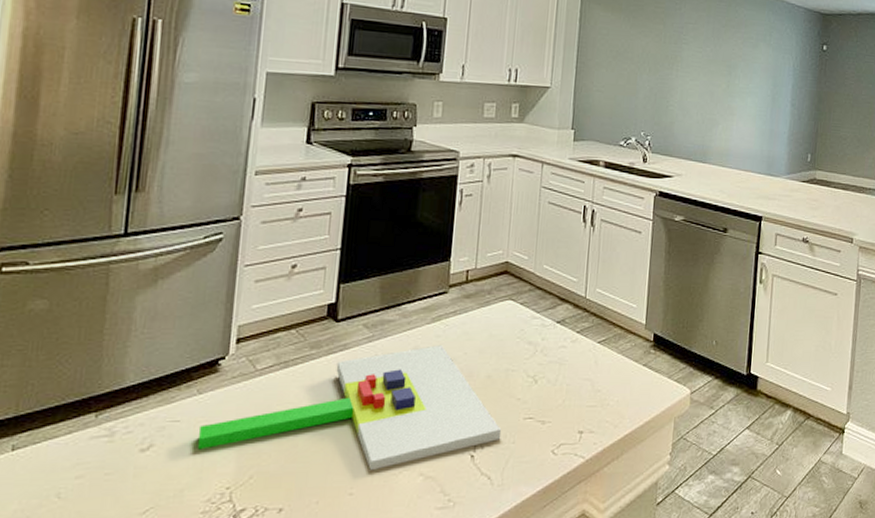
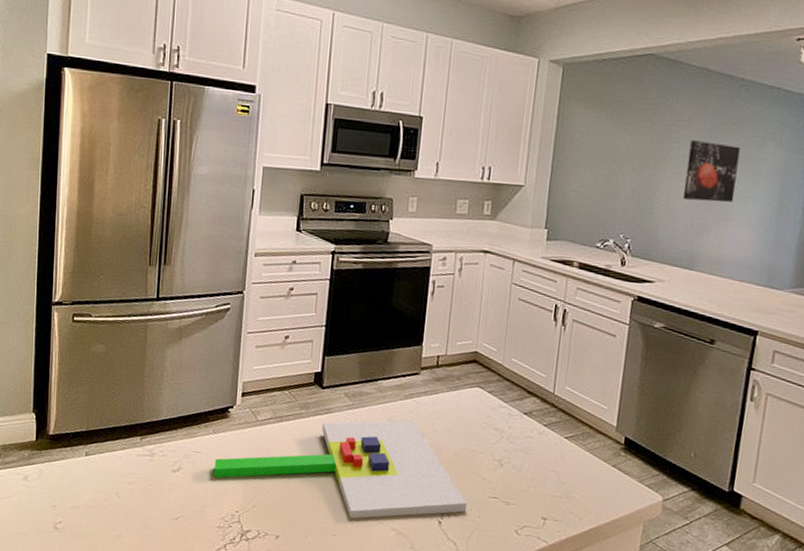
wall art: none [693,42,739,99] -> present [683,140,741,203]

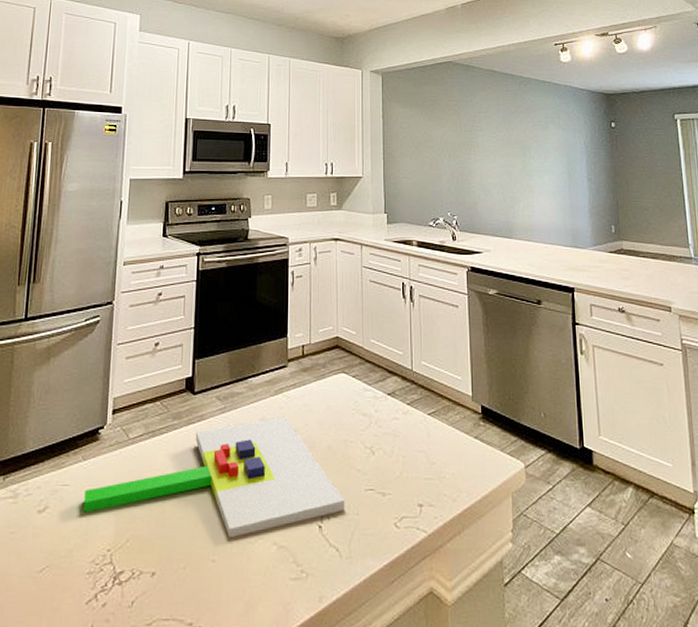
wall art: present [683,140,741,203] -> none [491,128,533,178]

